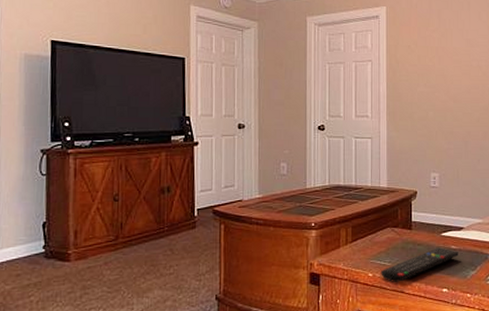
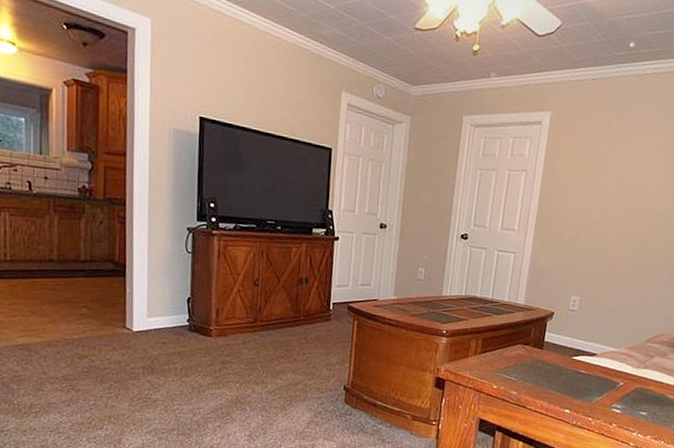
remote control: present [380,247,458,282] -> none [505,370,587,397]

